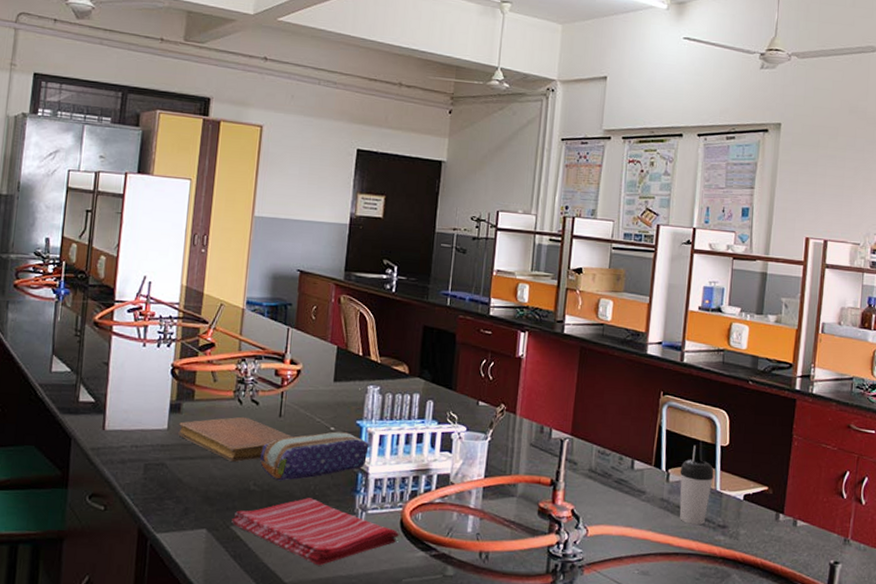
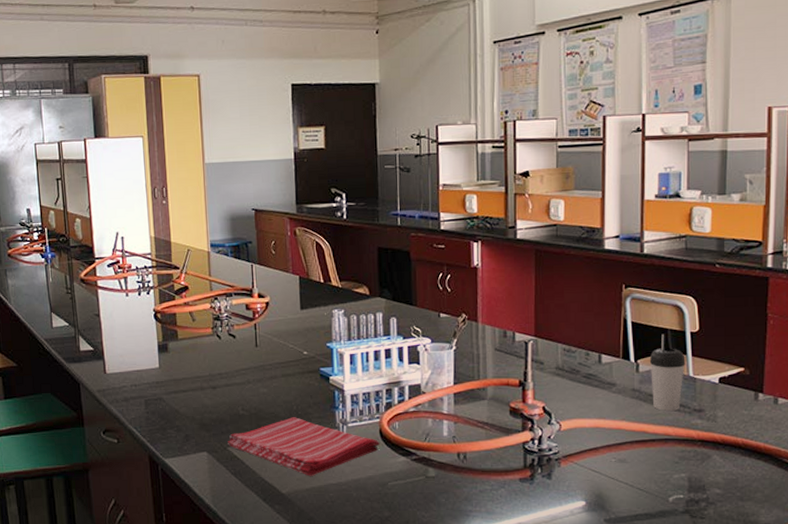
notebook: present [178,416,293,462] -> none [167,350,271,391]
pencil case: present [260,431,369,481] -> none [244,355,341,404]

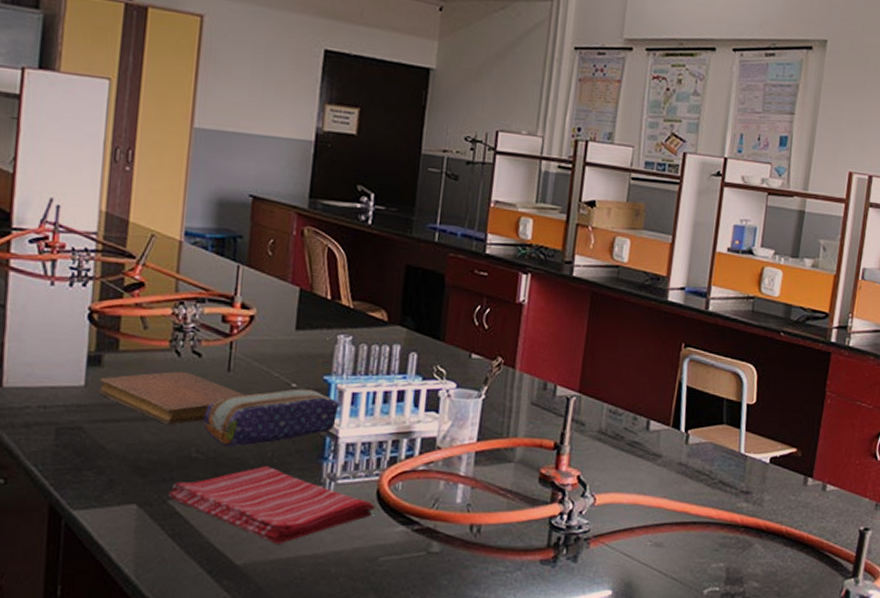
notebook: none [167,350,271,391] -> present [98,371,245,425]
pencil case: none [244,355,341,404] -> present [204,388,339,447]
beverage cup: present [649,334,685,411] -> none [699,403,739,491]

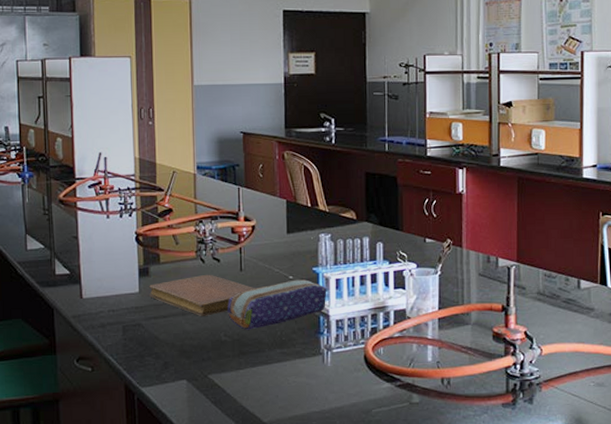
dish towel: present [169,466,375,544] -> none [208,343,364,404]

